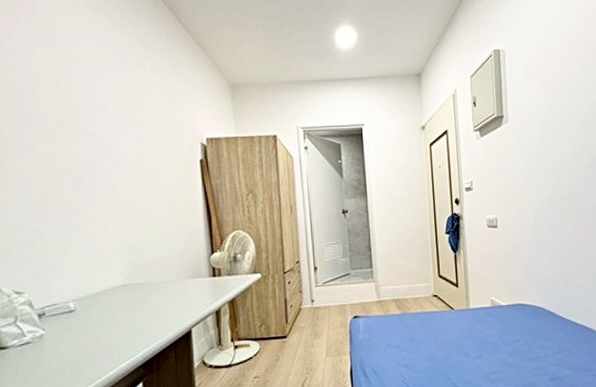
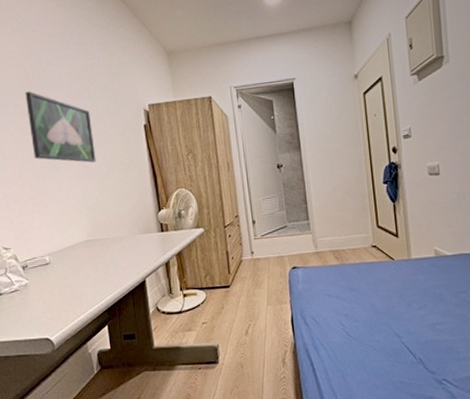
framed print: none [58,111,141,197] -> present [25,91,96,163]

